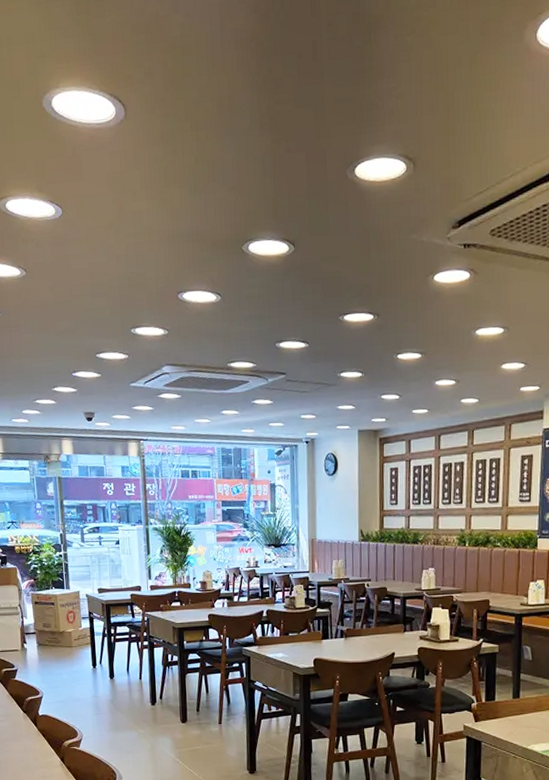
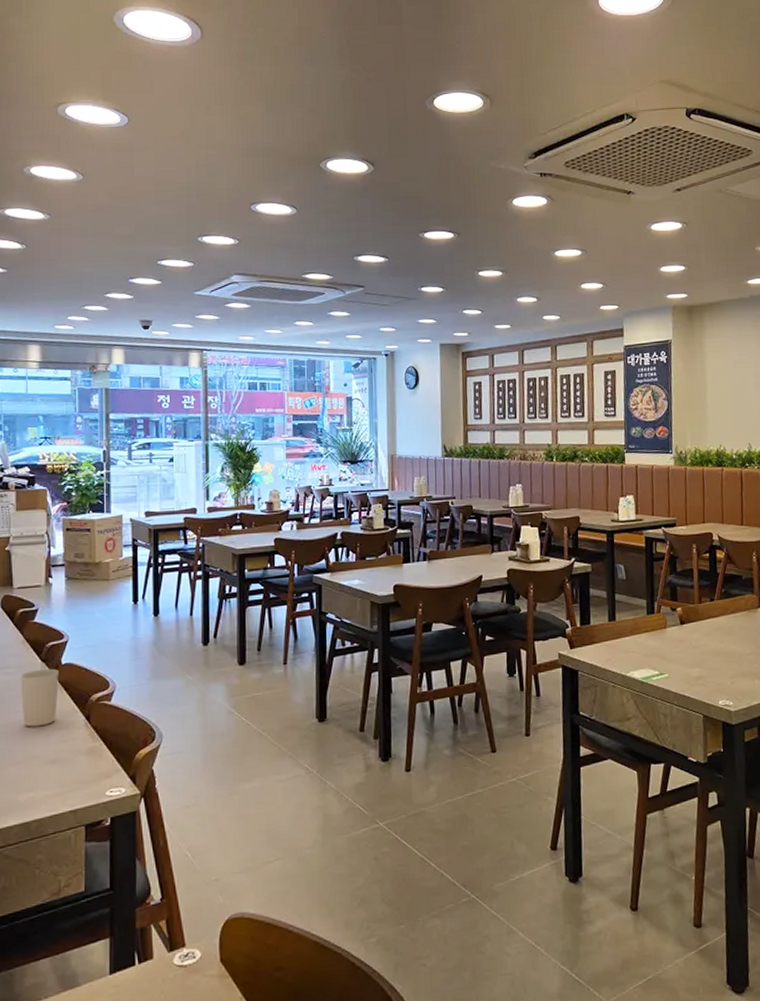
cup: none [8,718,38,764] -> present [20,668,59,727]

